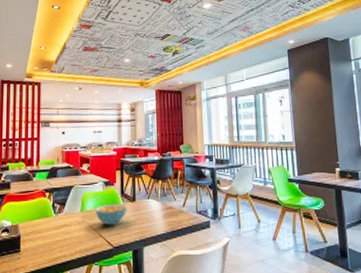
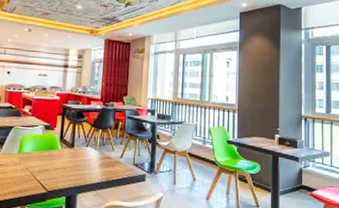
cereal bowl: present [95,203,128,226] -> none [32,147,65,170]

